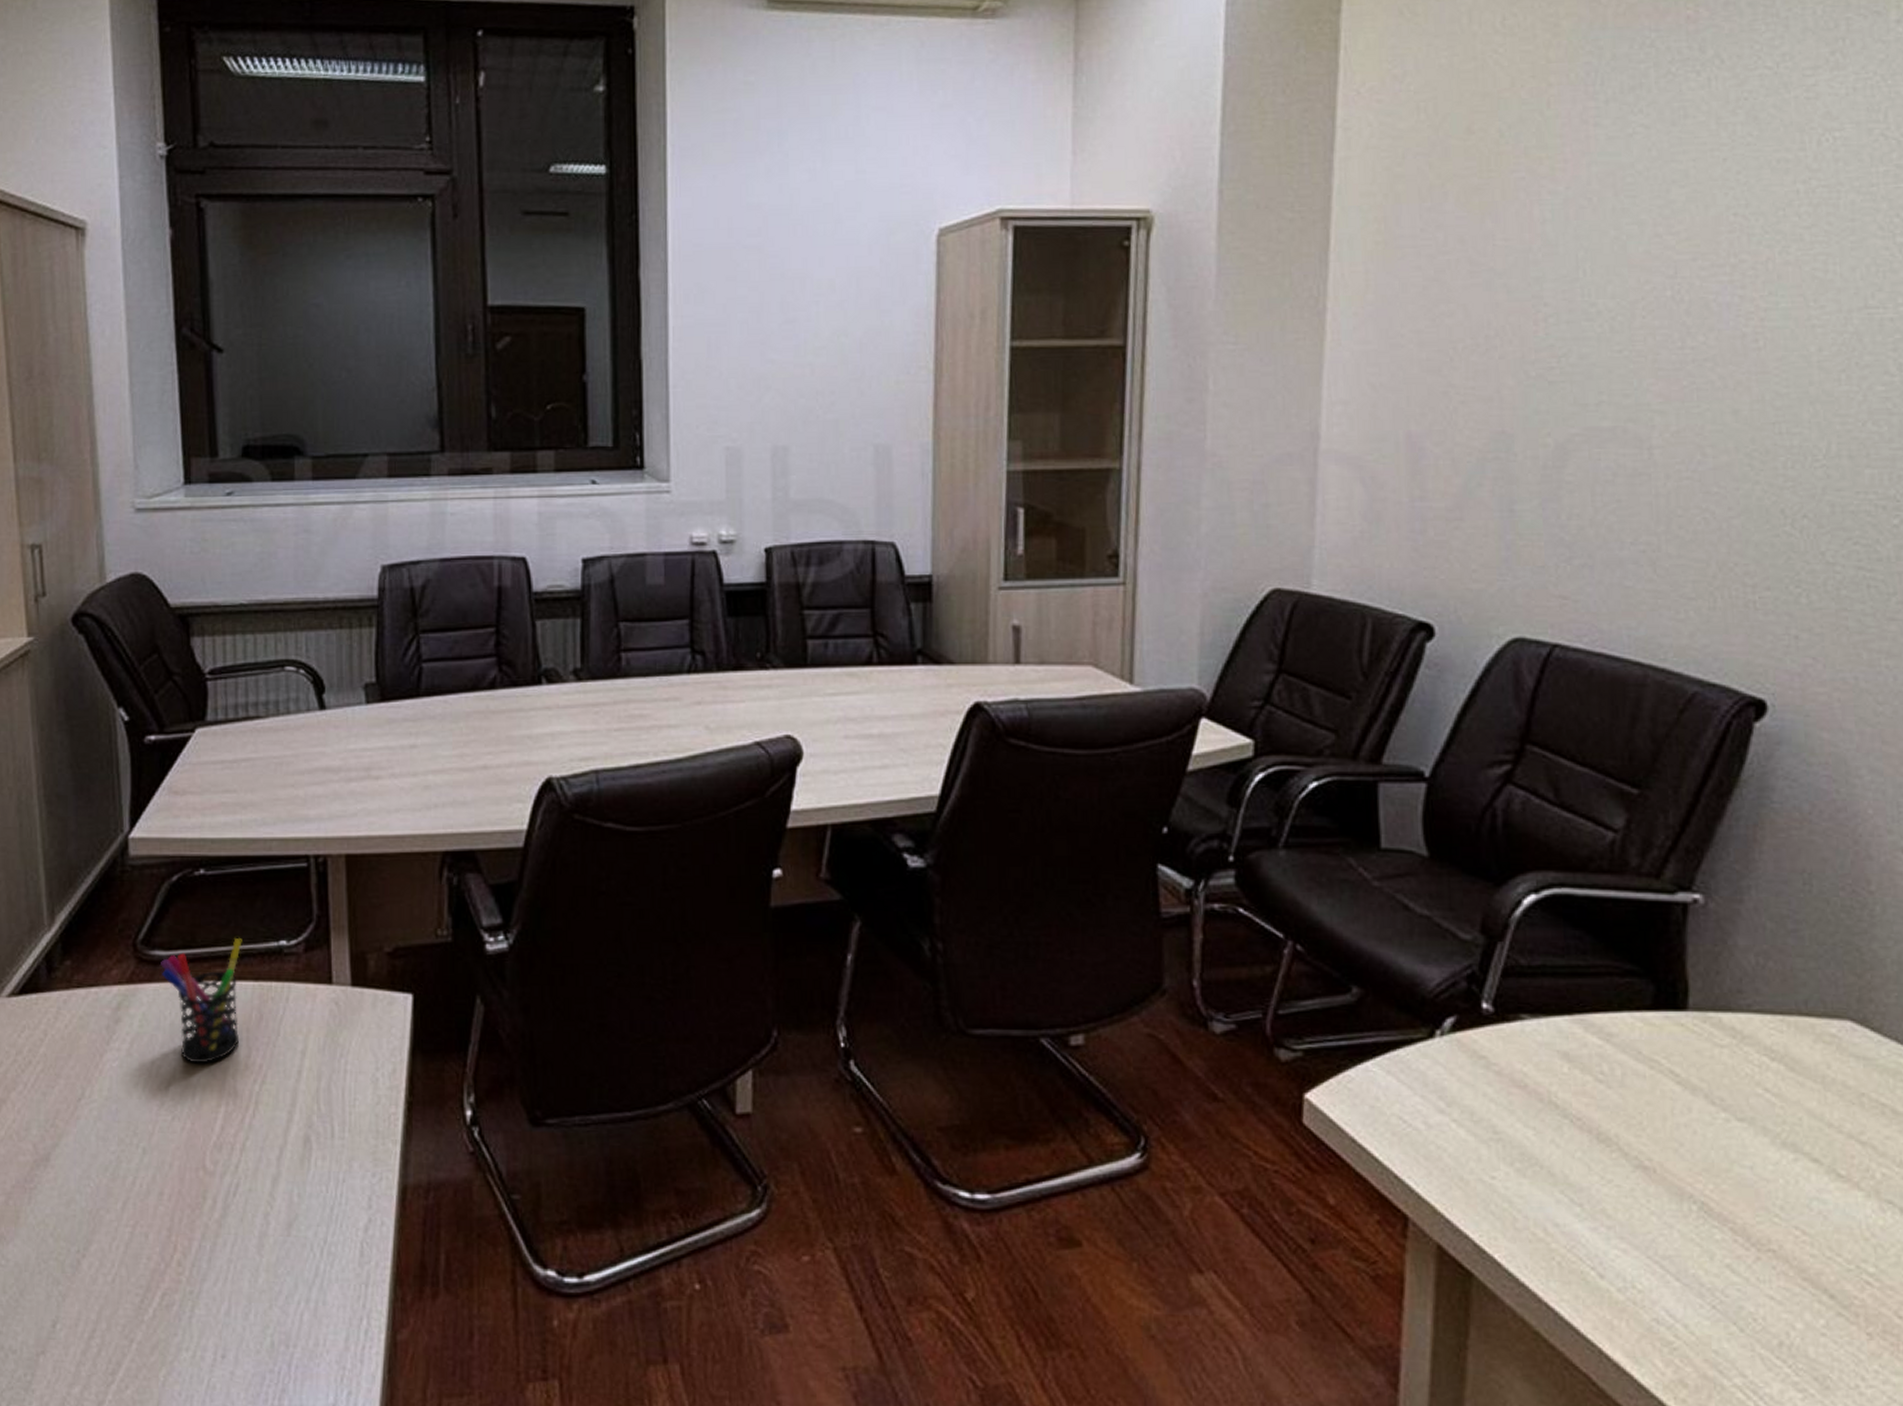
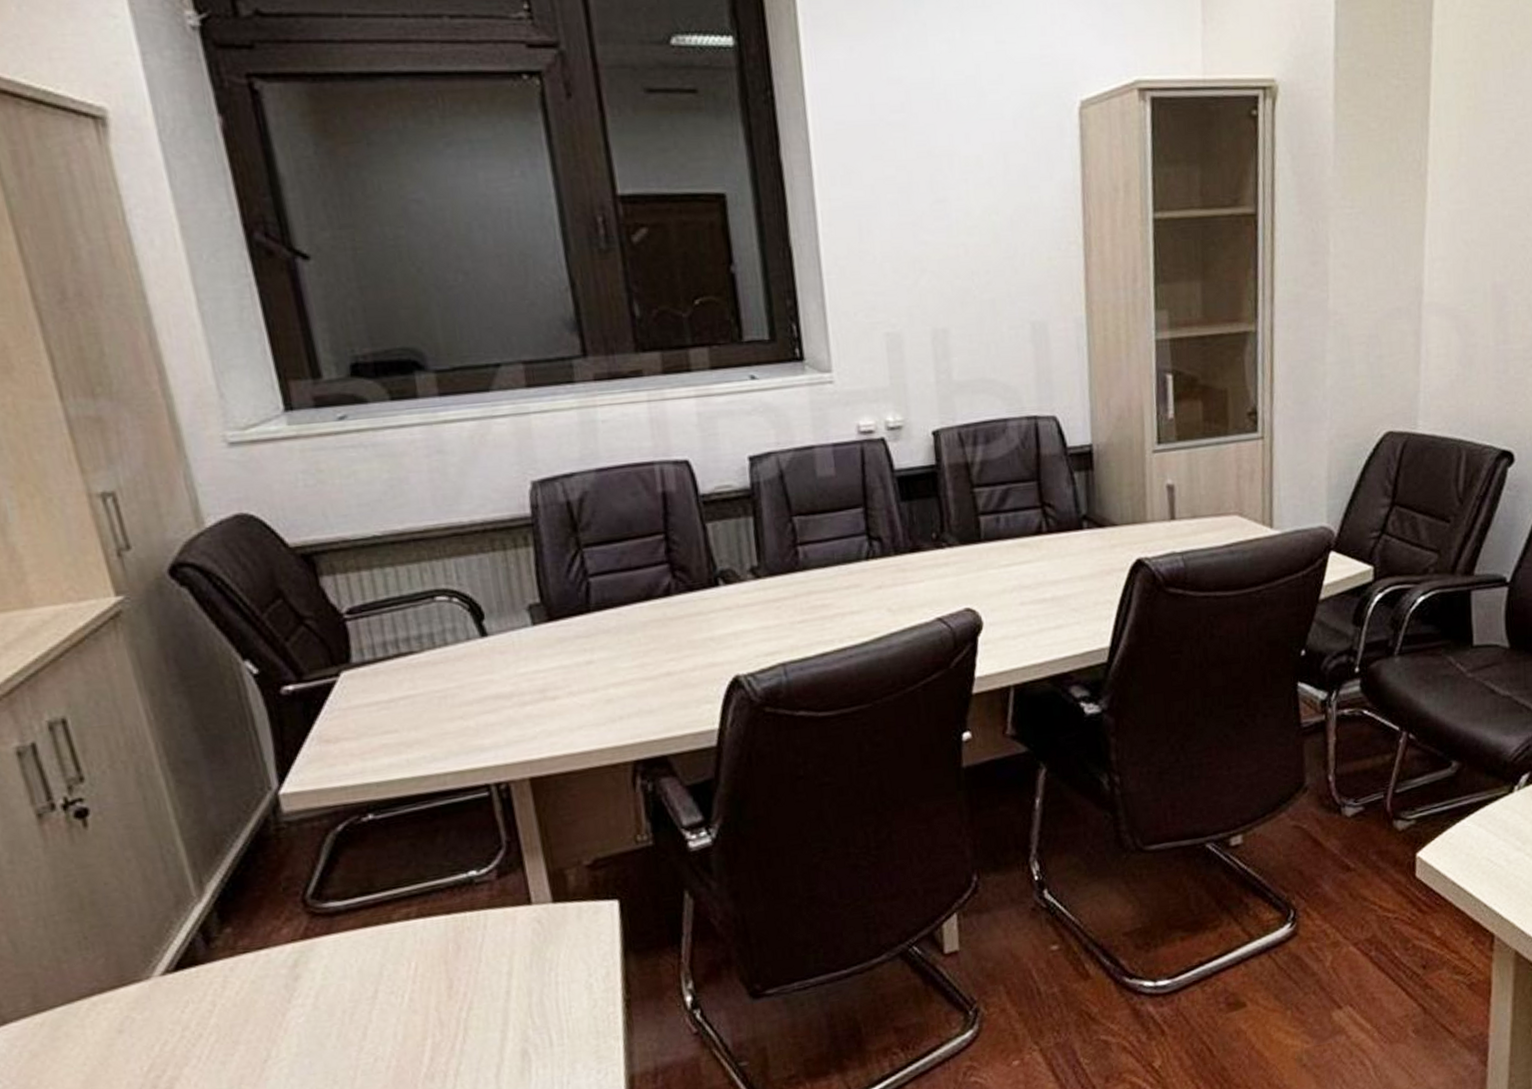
pen holder: present [161,937,242,1064] -> none [337,875,438,1004]

